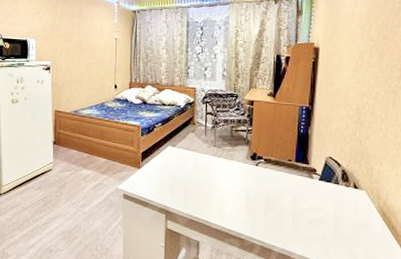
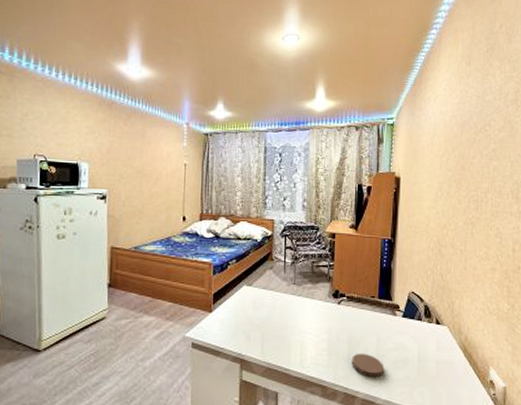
coaster: none [268,211,301,235] -> present [351,353,385,378]

